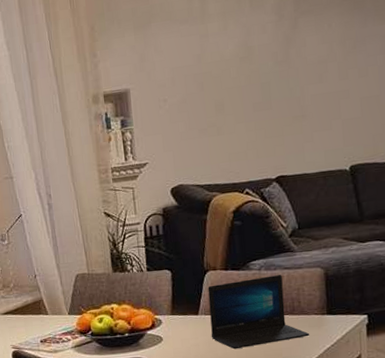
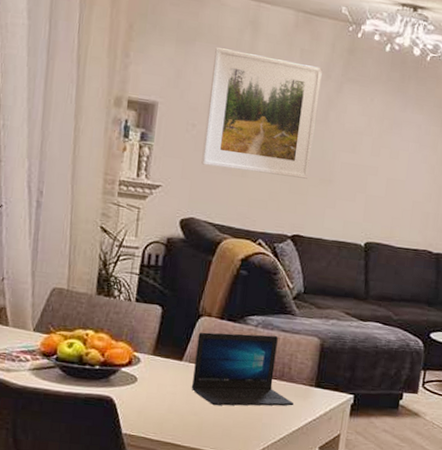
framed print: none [170,10,280,134] -> present [201,47,323,179]

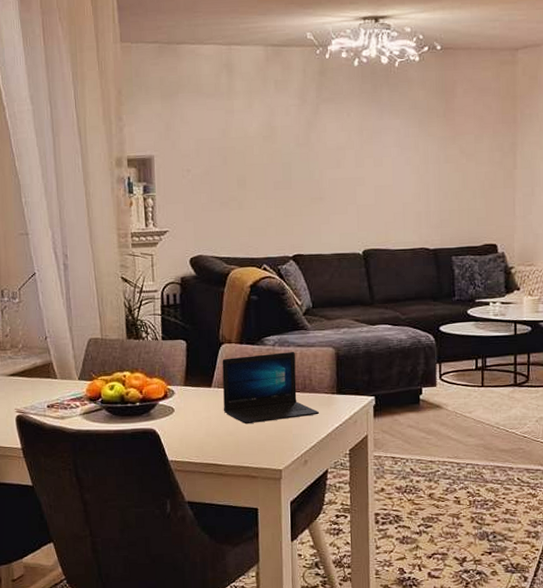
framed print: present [201,47,323,179] -> none [197,94,300,205]

